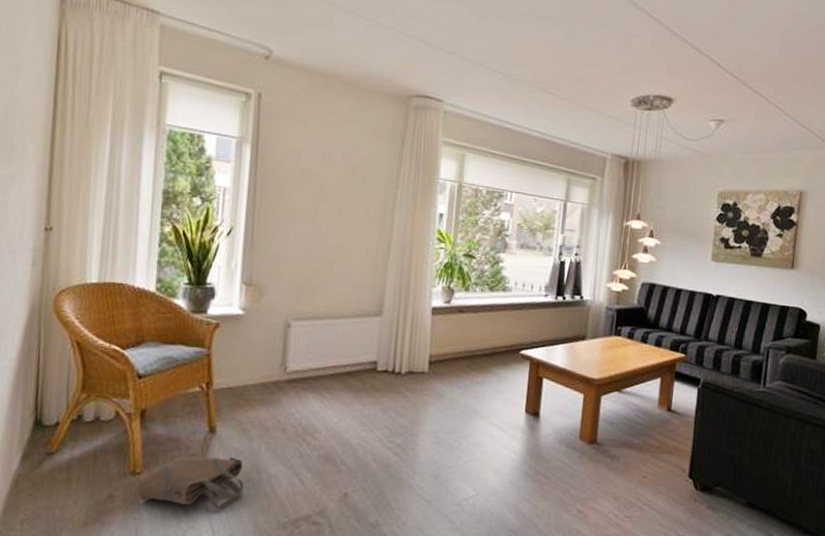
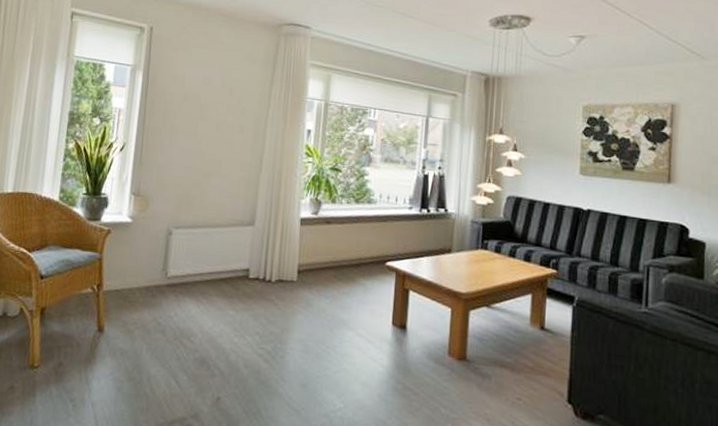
tote bag: present [138,452,244,511] -> none [34,349,126,408]

